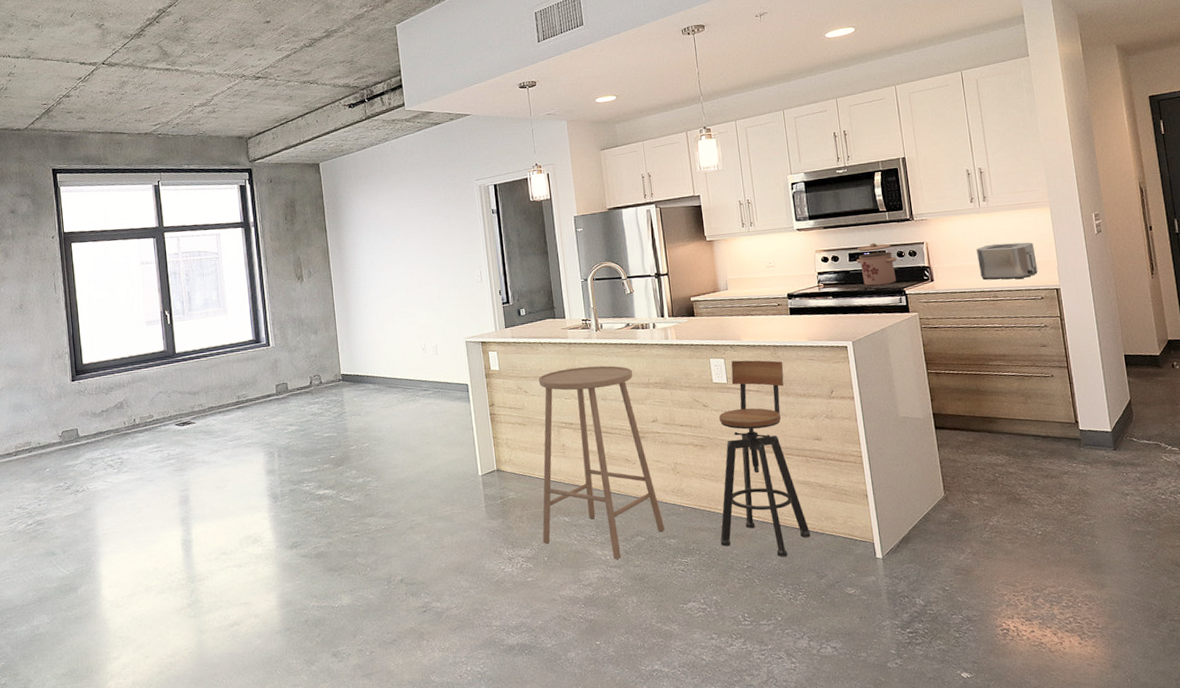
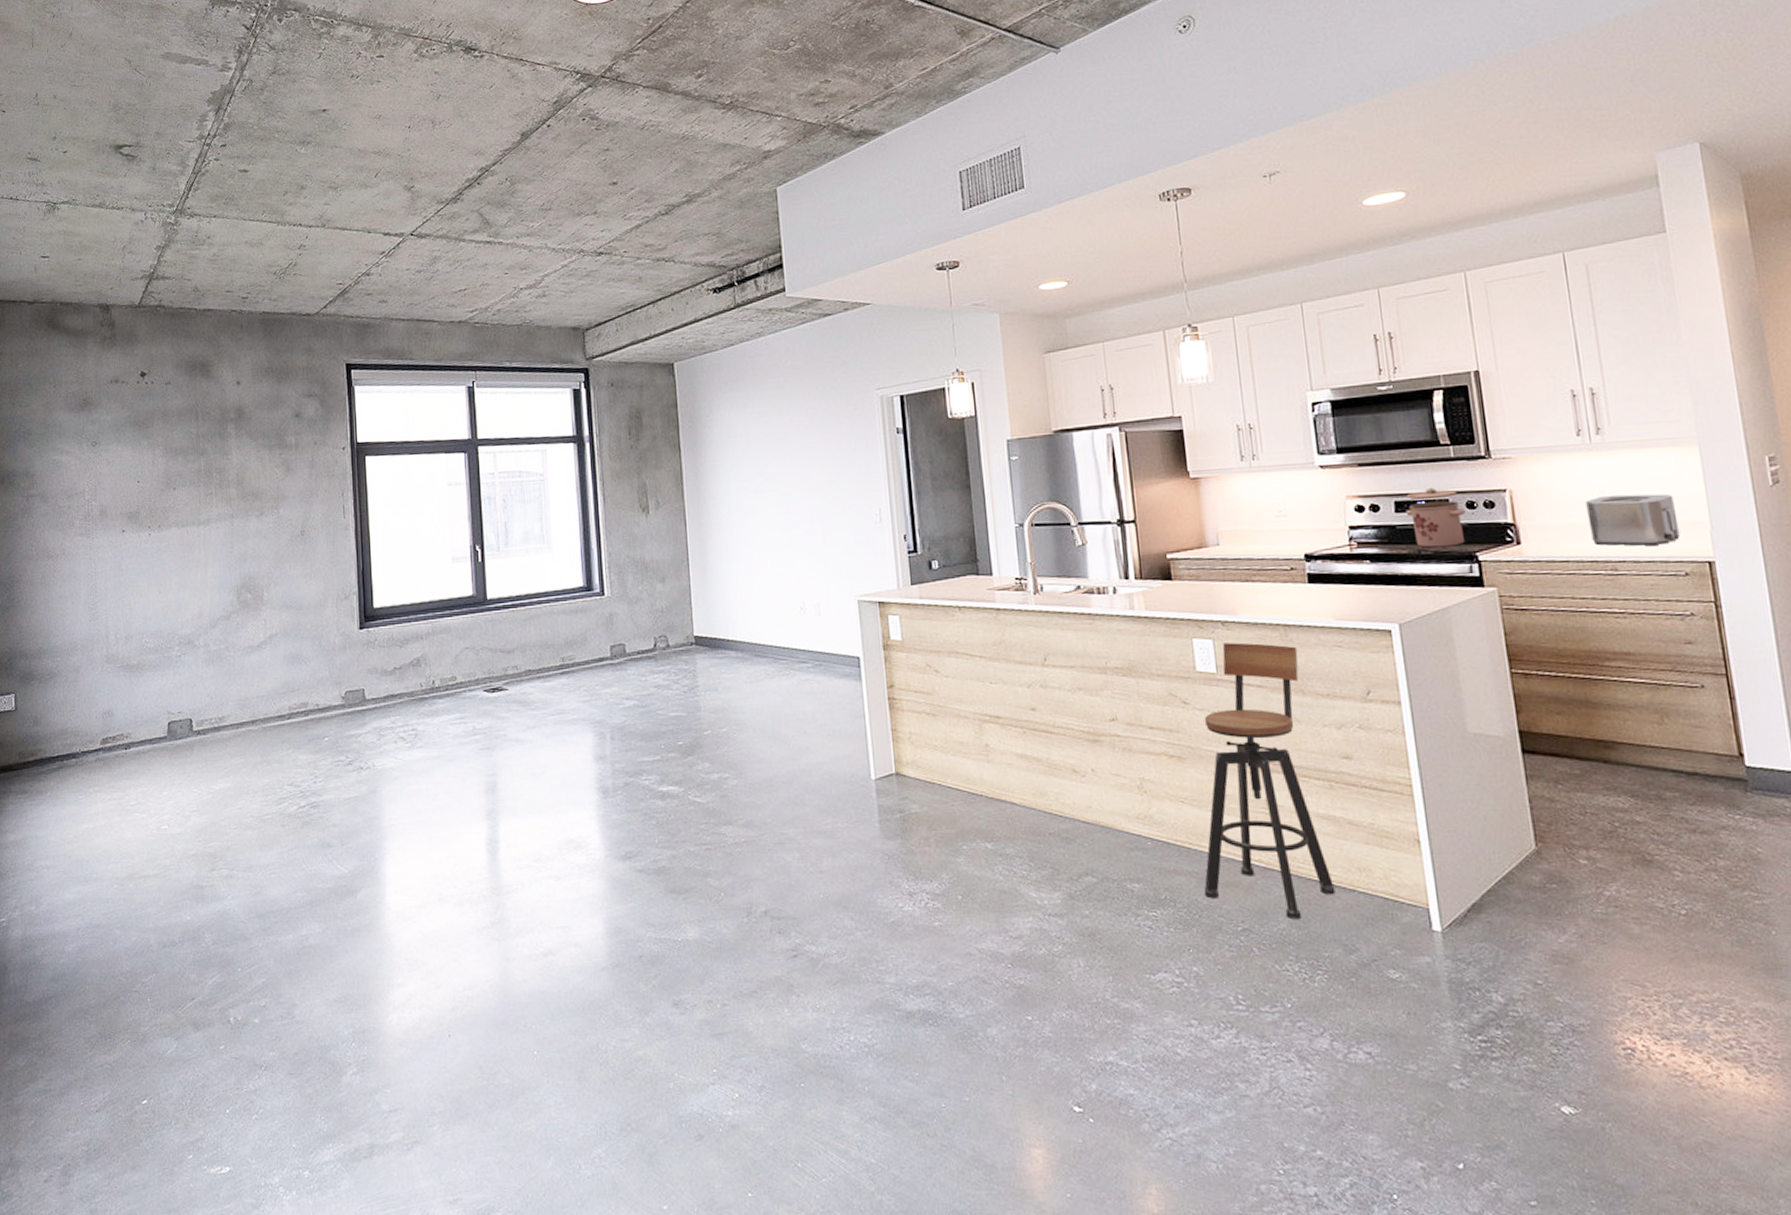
stool: present [538,365,665,559] -> none [954,641,1125,905]

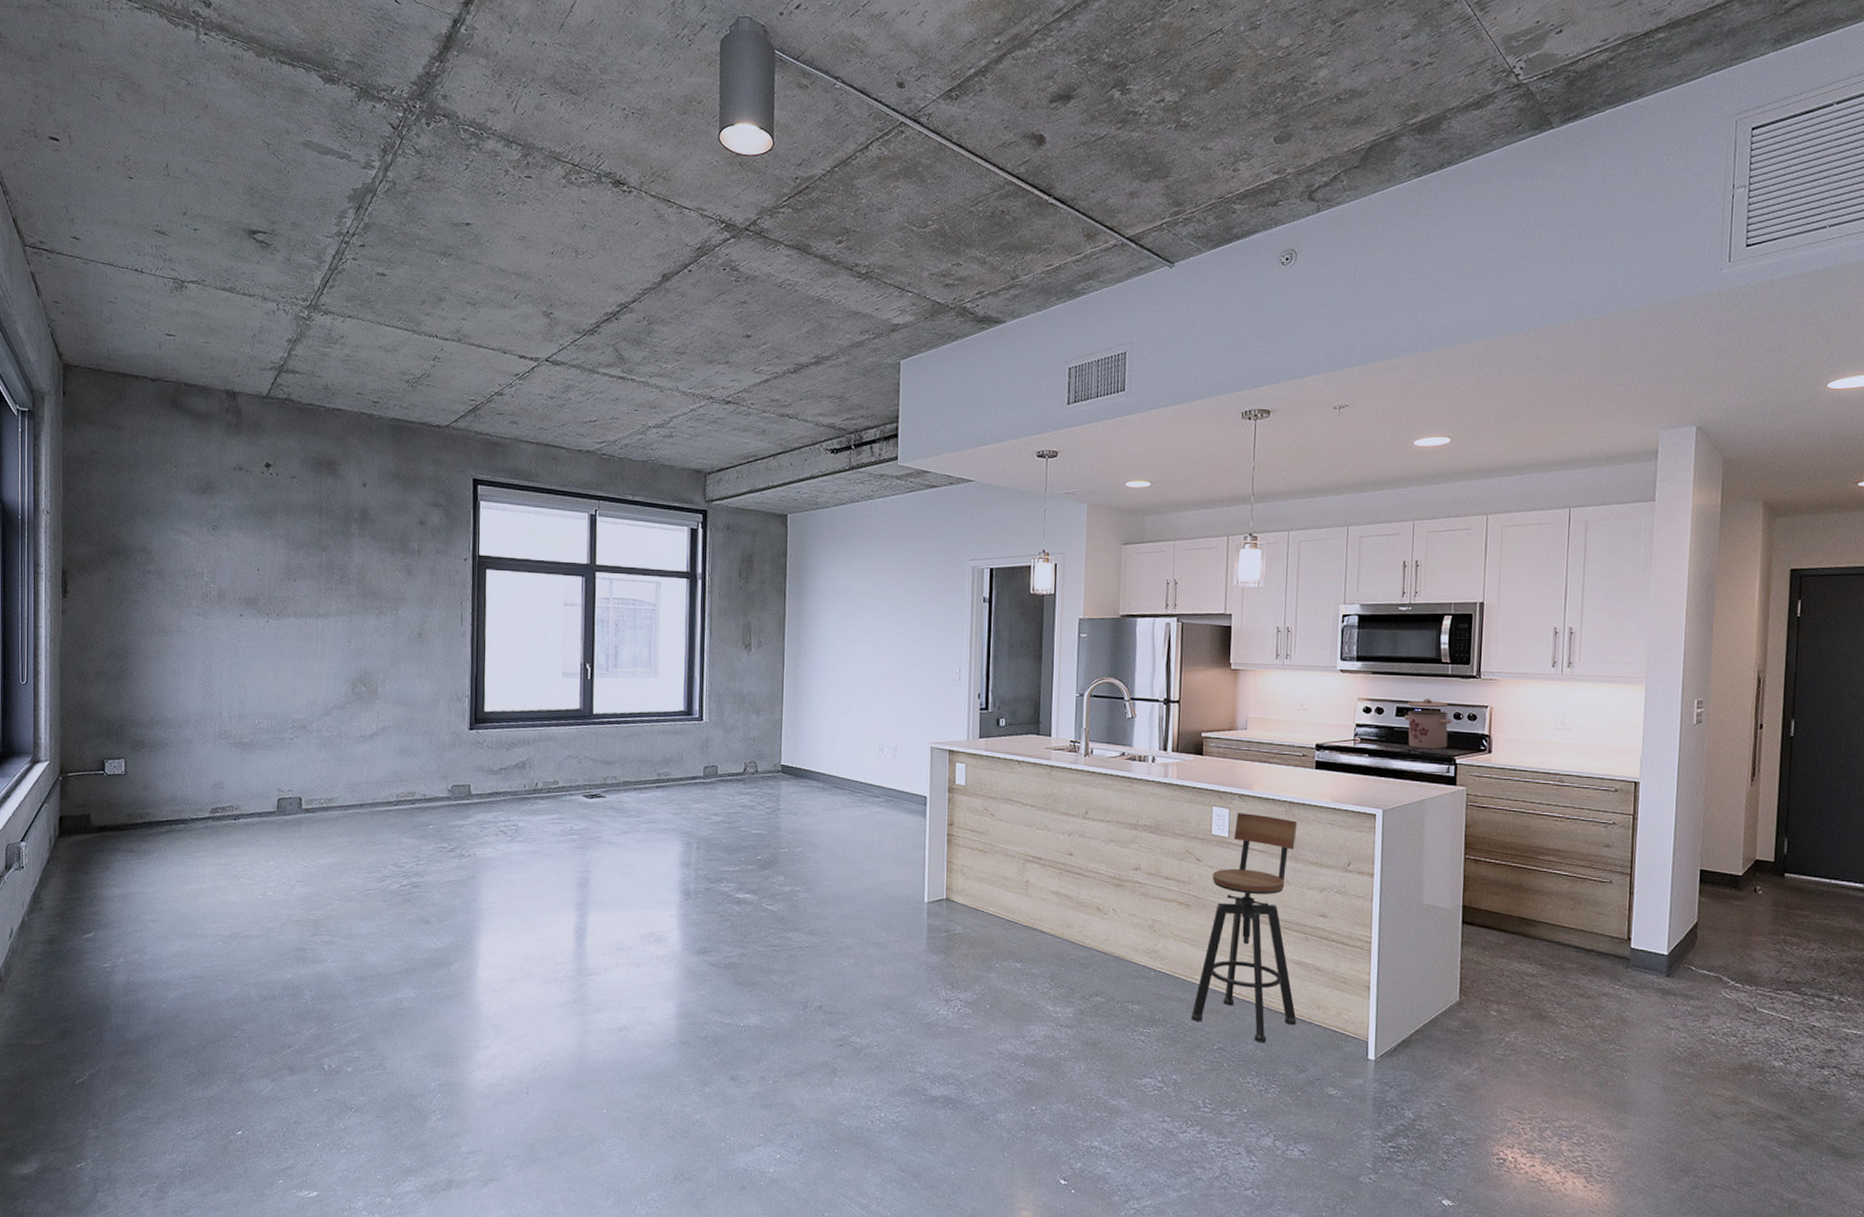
toaster: present [1586,493,1680,547] -> none [1547,719,1618,765]

